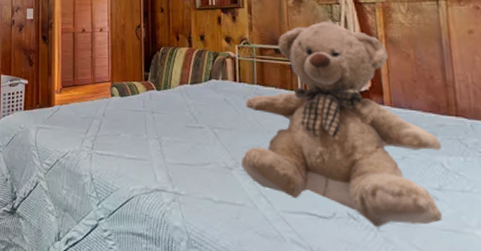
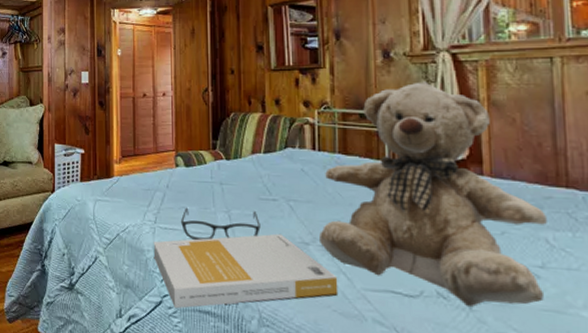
book: none [90,159,260,232] -> present [153,233,339,309]
eyeglasses: none [116,134,188,166] -> present [181,207,261,240]

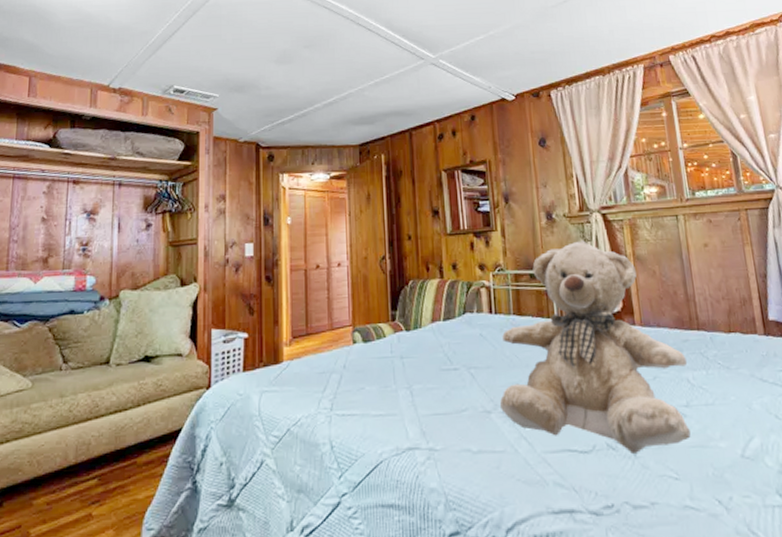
book: present [153,233,339,309] -> none [329,405,521,508]
eyeglasses: present [181,207,261,240] -> none [360,384,443,424]

